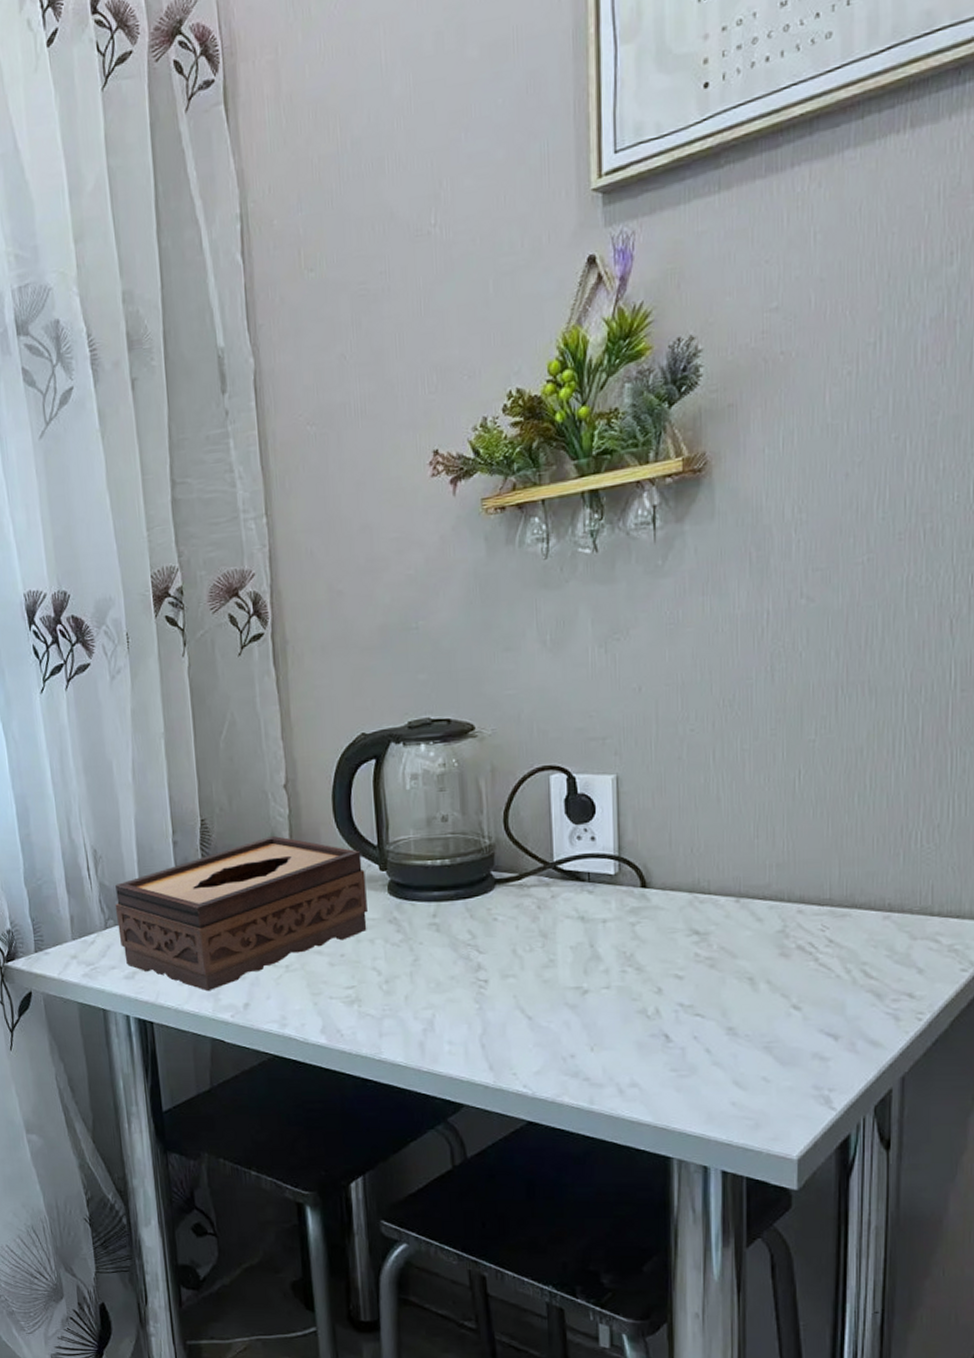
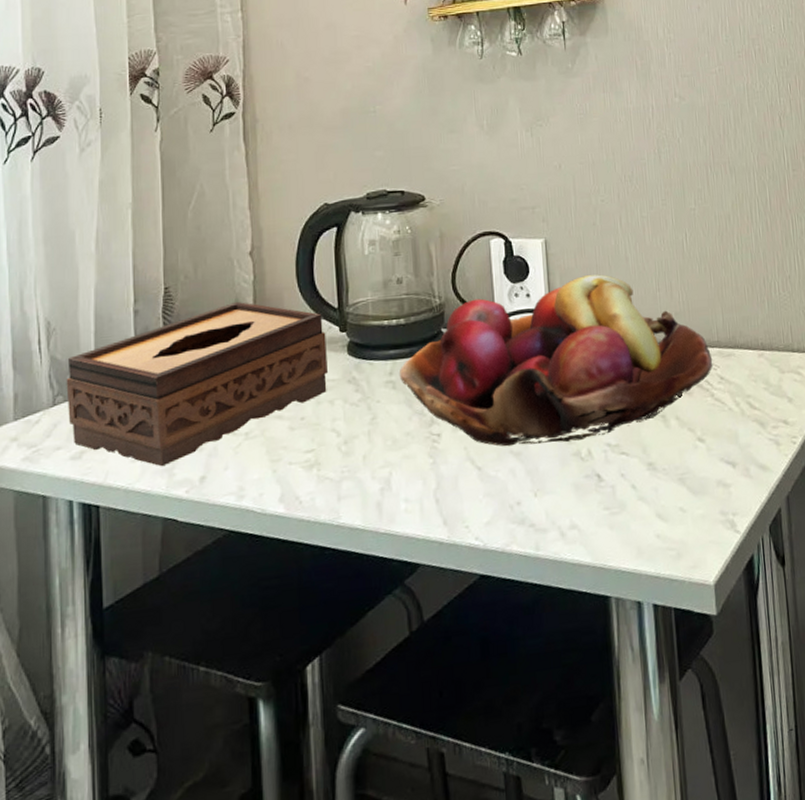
fruit basket: none [444,817,821,998] -> present [400,274,713,447]

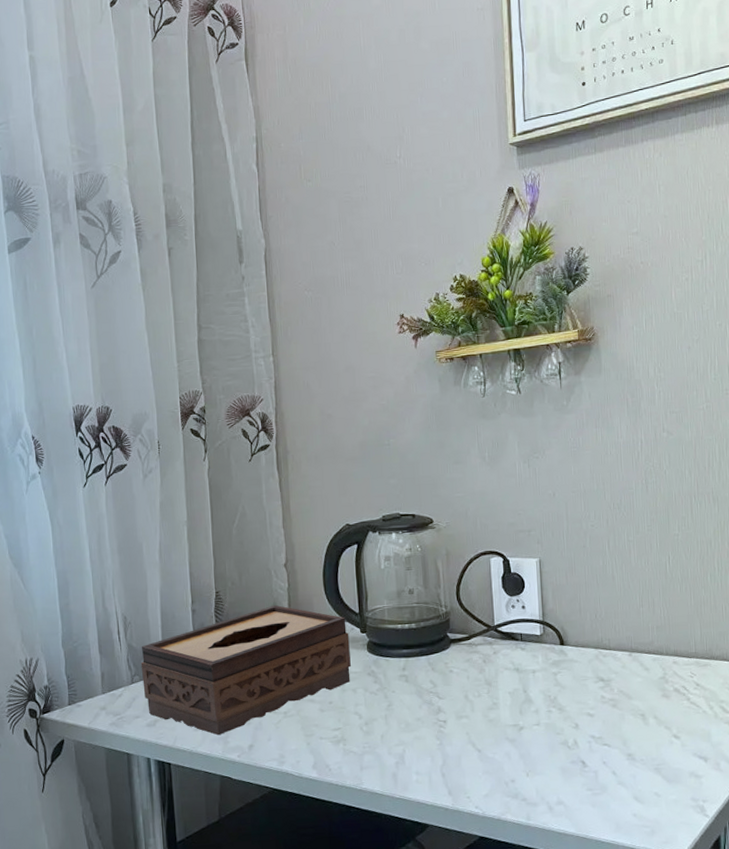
fruit basket: present [400,274,713,447] -> none [411,591,690,734]

